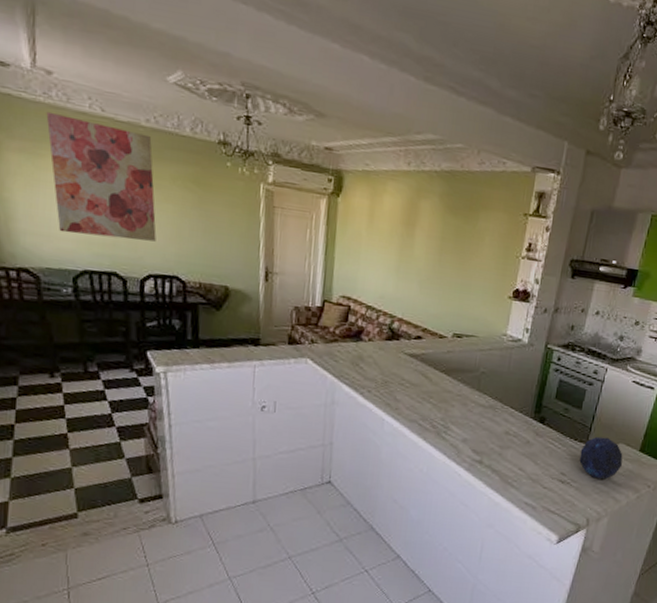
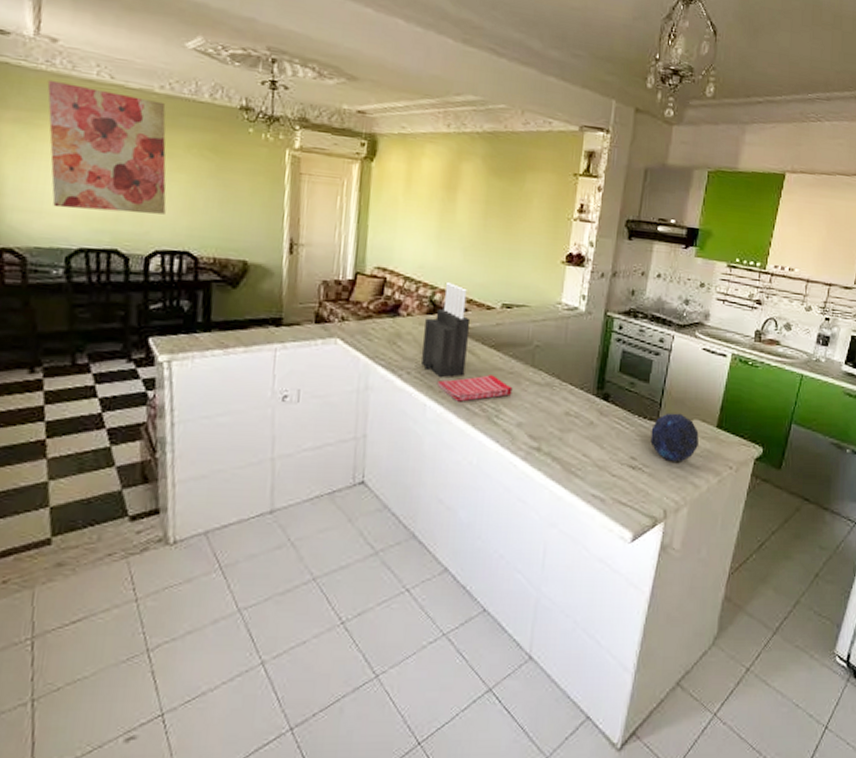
knife block: none [381,313,425,397] -> present [421,283,471,378]
dish towel: none [394,396,460,419] -> present [438,375,513,402]

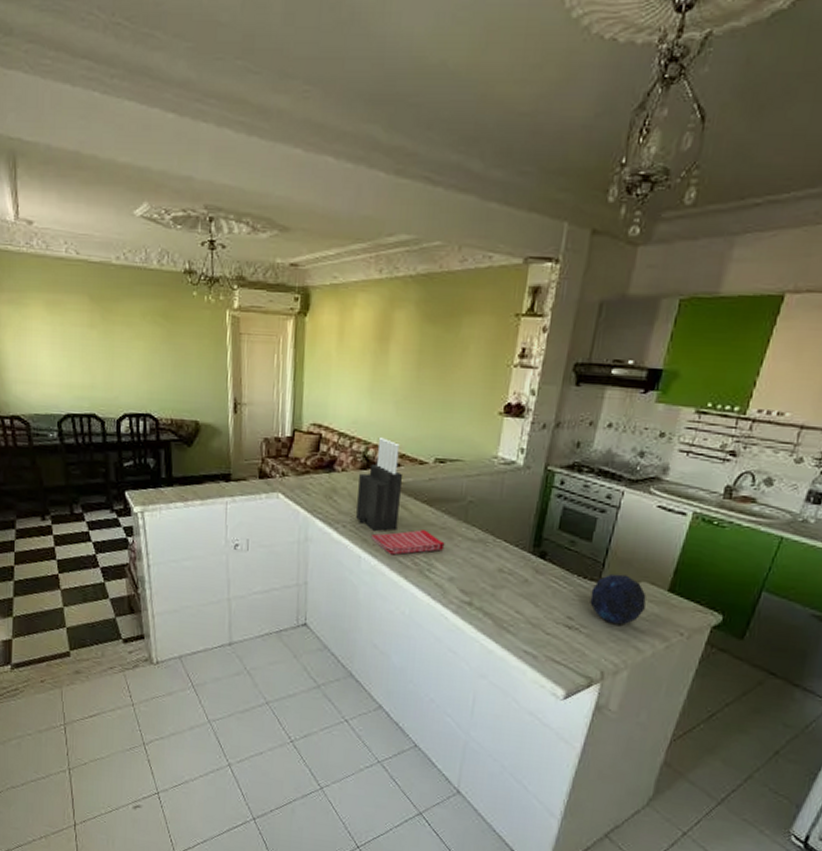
wall art: present [47,79,167,214] -> none [29,261,130,381]

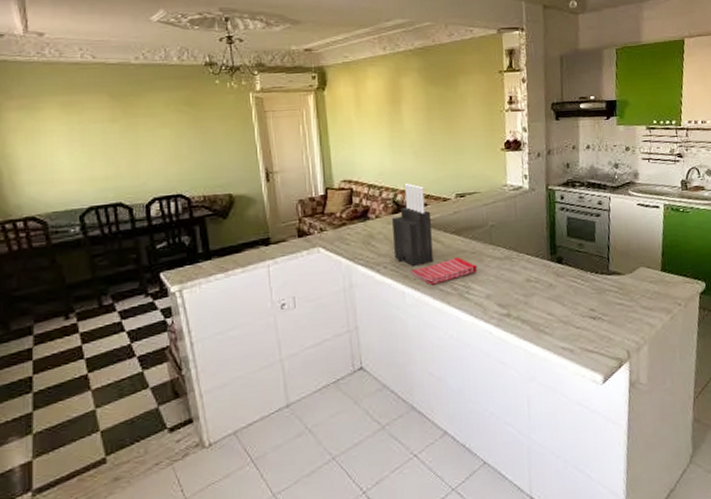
decorative orb: present [590,573,647,626] -> none [604,264,648,308]

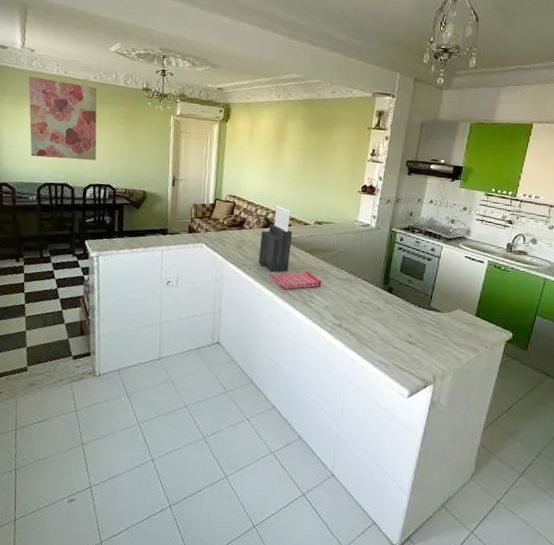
wall art: none [41,68,157,175] -> present [28,75,97,160]

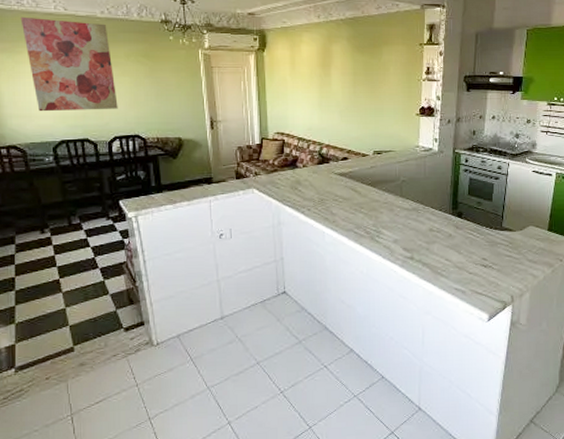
knife block: present [259,206,293,273] -> none [317,139,351,212]
dish towel: present [269,271,322,290] -> none [331,206,388,228]

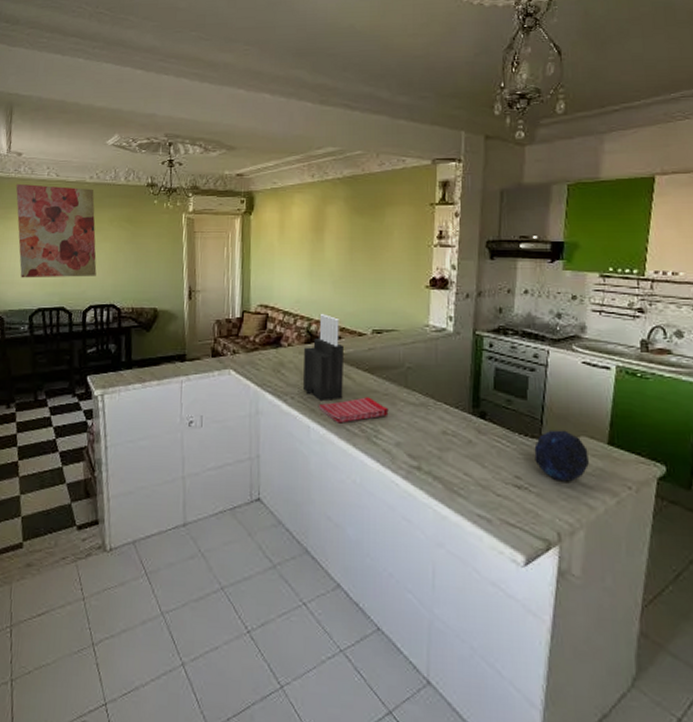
knife block: none [317,139,351,212] -> present [303,314,345,402]
dish towel: none [331,206,388,228] -> present [319,397,389,424]
decorative orb: none [497,222,534,260] -> present [534,430,589,482]

